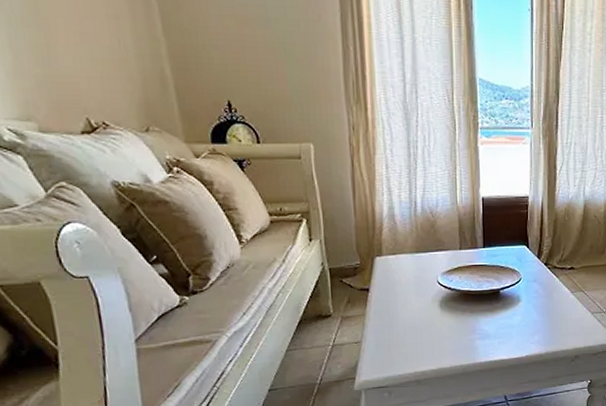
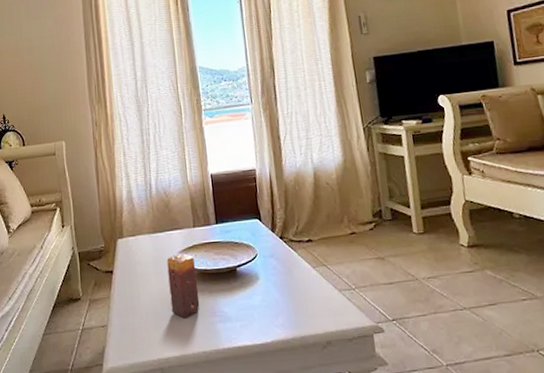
candle: none [429,274,461,336] -> present [167,253,200,318]

